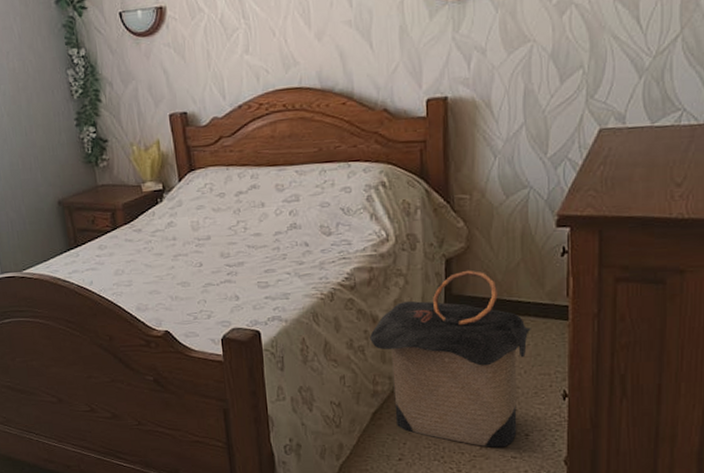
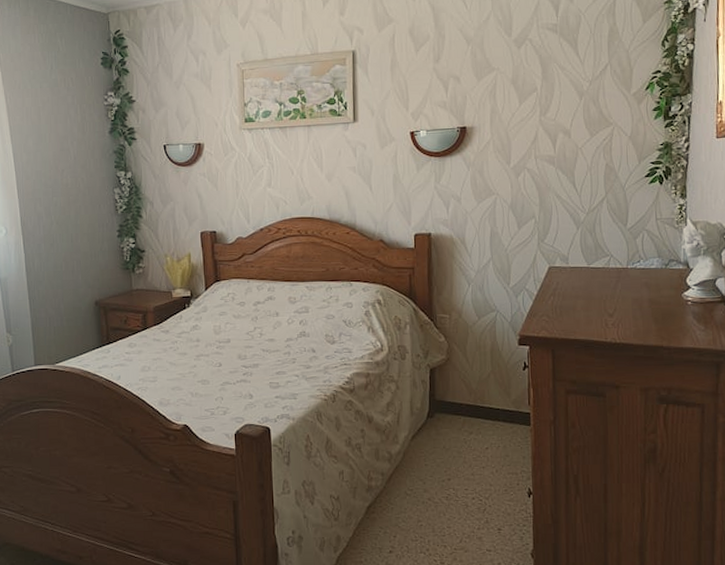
laundry hamper: present [370,270,531,448] -> none [366,379,501,541]

